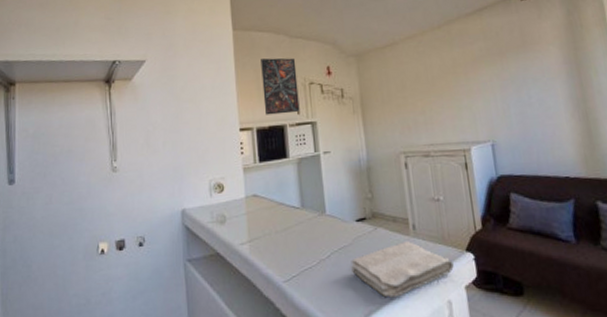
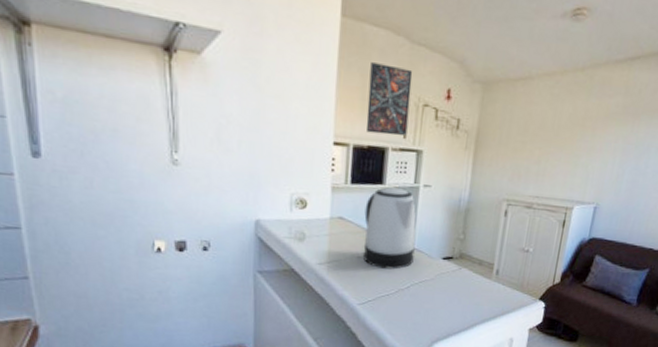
kettle: none [275,159,329,240] -> present [363,187,416,270]
washcloth: present [351,241,454,298] -> none [428,284,525,330]

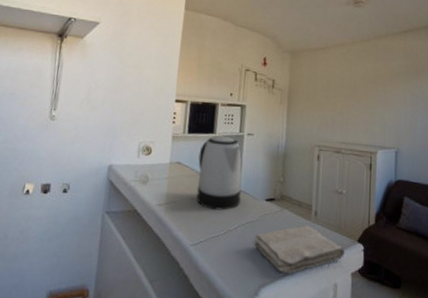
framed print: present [366,62,413,136] -> none [201,40,237,94]
washcloth: none [428,284,525,330] -> present [254,225,345,274]

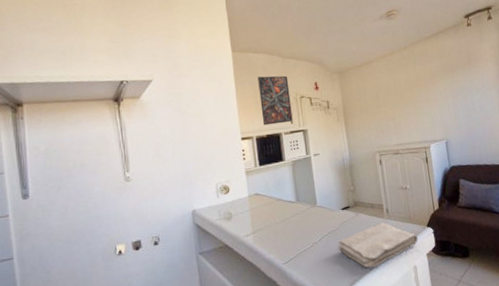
kettle: present [197,136,242,211] -> none [273,161,320,229]
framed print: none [201,40,237,94] -> present [258,75,293,126]

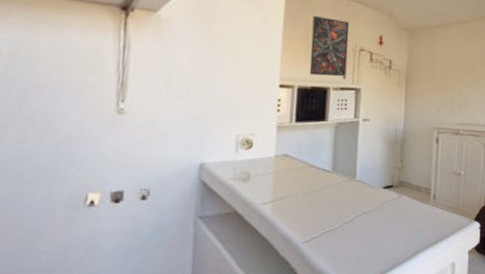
washcloth: present [338,222,418,268] -> none [372,210,462,260]

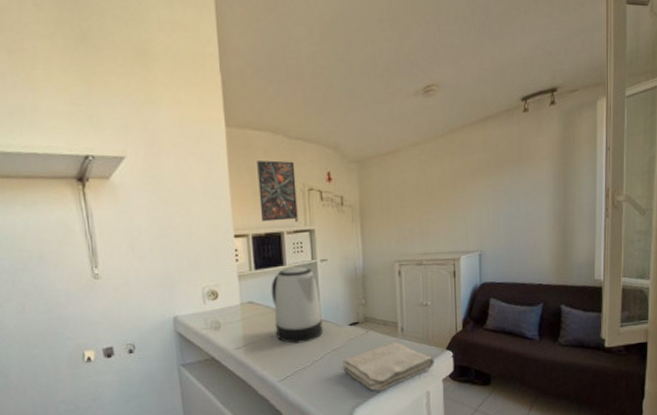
kettle: none [308,123,358,203] -> present [271,266,323,344]
washcloth: none [372,210,462,260] -> present [342,342,434,391]

